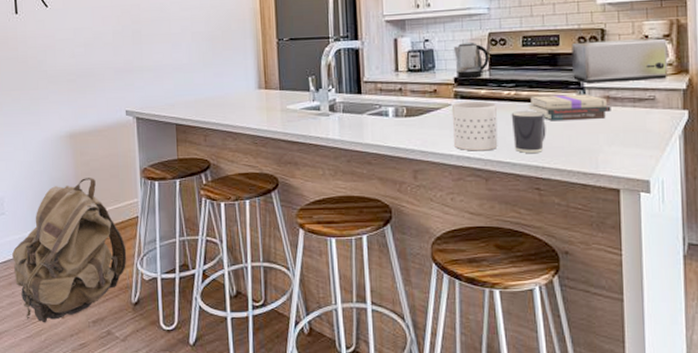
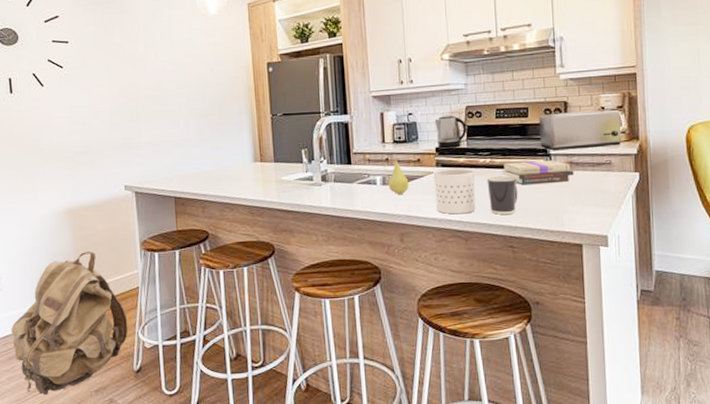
fruit: none [400,88,424,127] -> present [387,158,409,194]

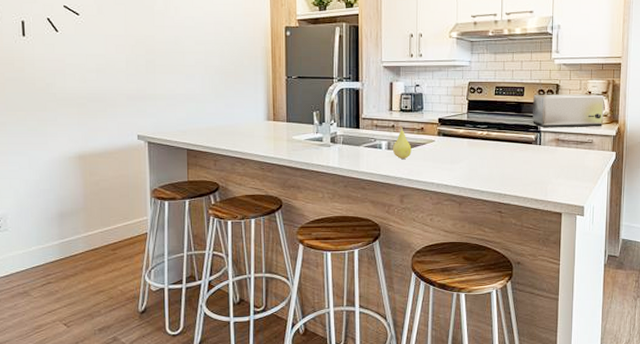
backpack: present [11,251,128,395] -> none [15,197,135,332]
mug: present [433,168,476,215] -> none [434,138,471,180]
kettle: present [435,114,467,149] -> none [440,88,469,120]
mug: present [487,176,518,215] -> none [482,148,509,182]
books: present [503,160,574,186] -> none [497,136,560,158]

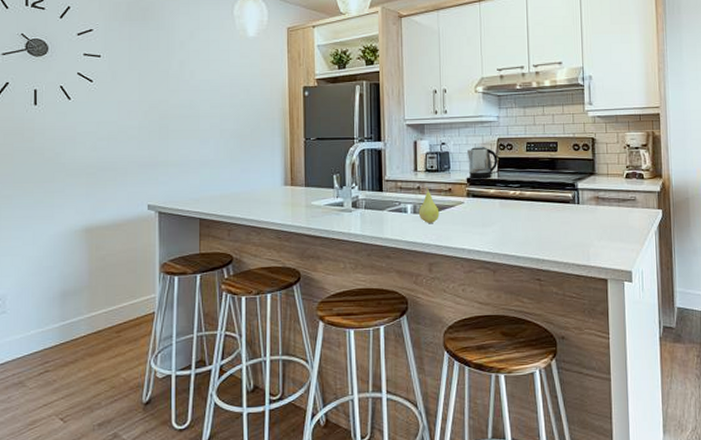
kettle: none [440,88,469,120] -> present [467,146,498,179]
toaster: present [533,93,605,128] -> none [568,146,646,185]

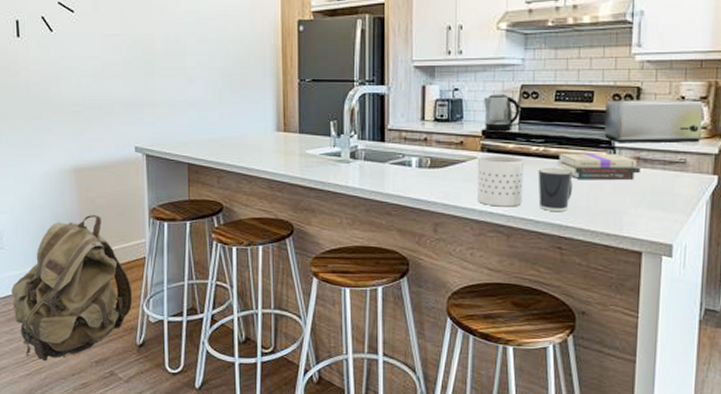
backpack: none [11,273,140,429] -> present [11,215,133,361]
fruit: present [418,187,439,223] -> none [424,138,448,179]
mug: none [464,199,505,246] -> present [476,155,524,207]
mug: none [516,209,546,247] -> present [537,168,573,211]
books: none [532,194,600,219] -> present [557,153,641,181]
toaster: none [568,146,646,185] -> present [604,98,704,144]

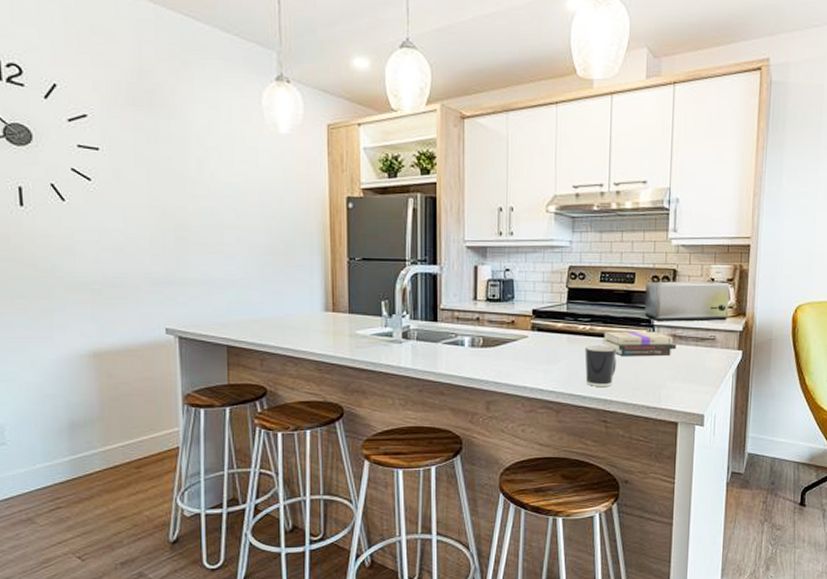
backpack: present [11,215,133,361] -> none [16,404,164,567]
mug: present [476,155,524,207] -> none [527,333,571,384]
kettle: present [484,93,521,132] -> none [534,274,569,311]

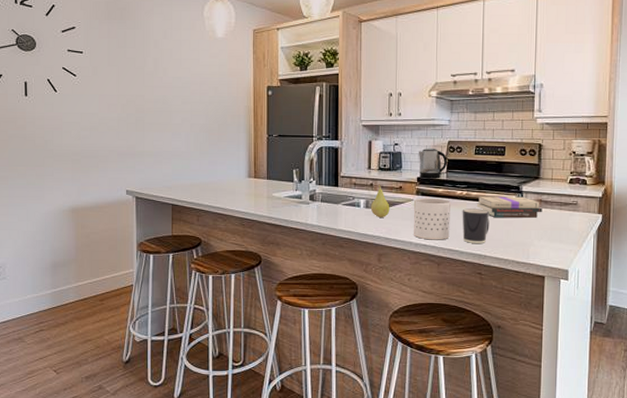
fruit: none [477,318,500,358] -> present [370,184,390,217]
mug: none [527,333,571,384] -> present [413,197,450,240]
kettle: none [534,274,569,311] -> present [419,148,448,179]
toaster: present [645,280,730,322] -> none [514,153,590,189]

